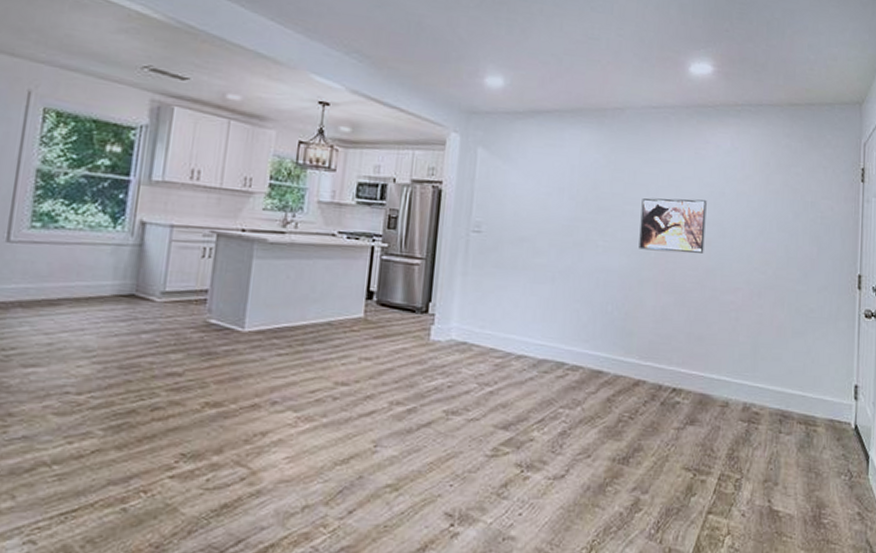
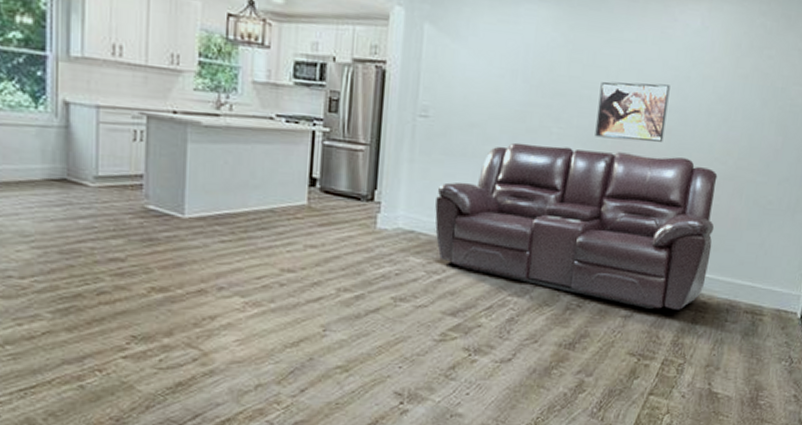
sofa: none [487,255,760,422] -> present [435,142,718,310]

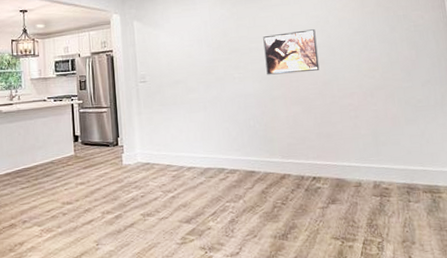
sofa: present [435,142,718,310] -> none [161,79,383,200]

